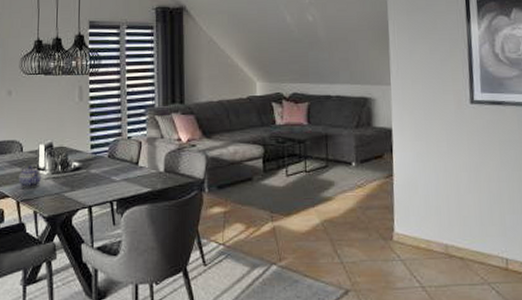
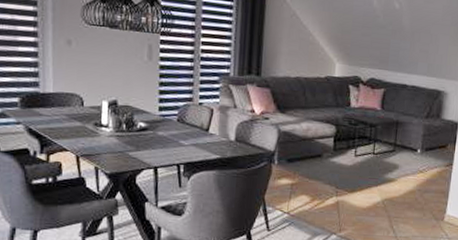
teapot: present [18,166,41,188] -> none [78,121,104,144]

